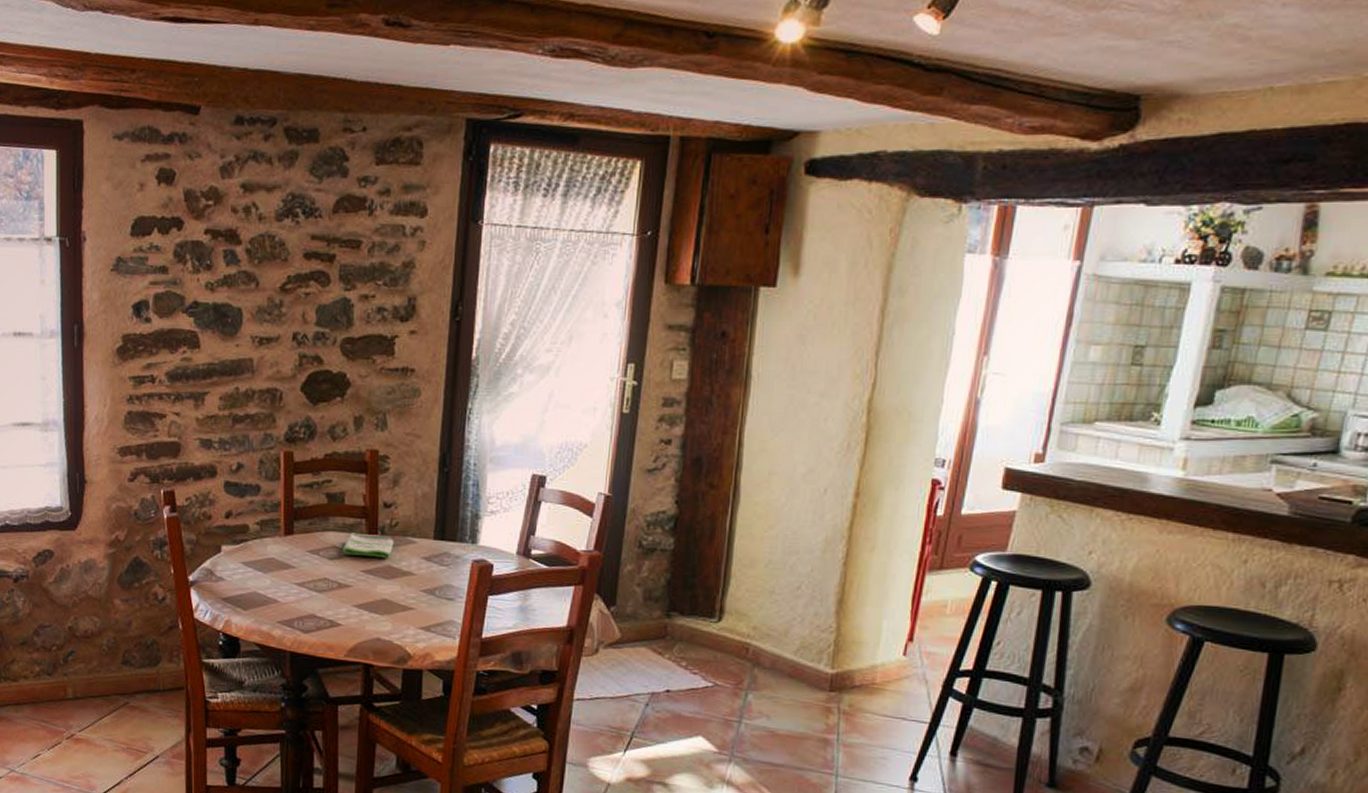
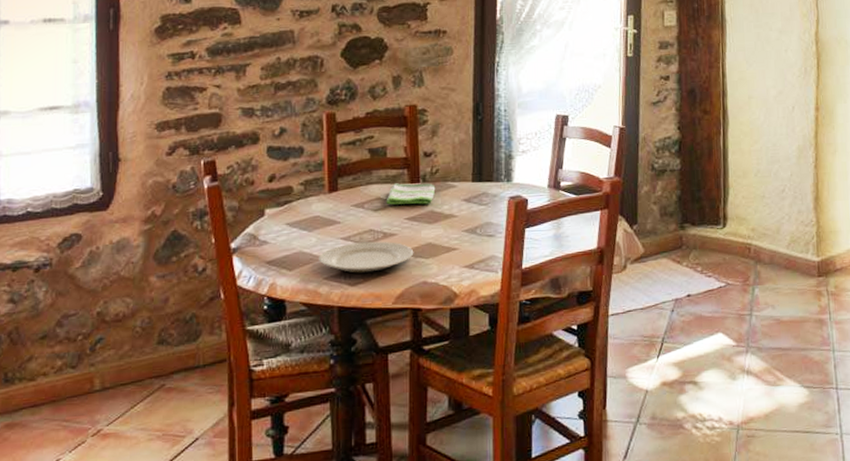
plate: none [273,590,369,622] -> present [319,241,414,273]

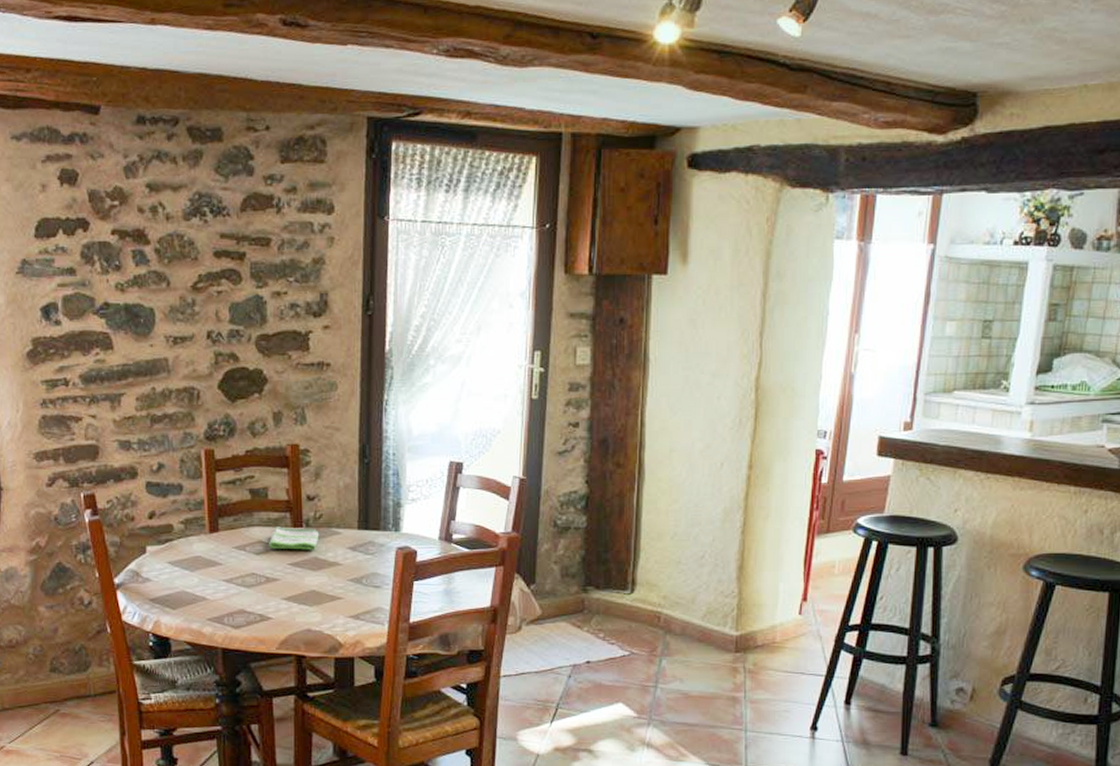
plate: present [319,241,414,273] -> none [201,585,298,616]

